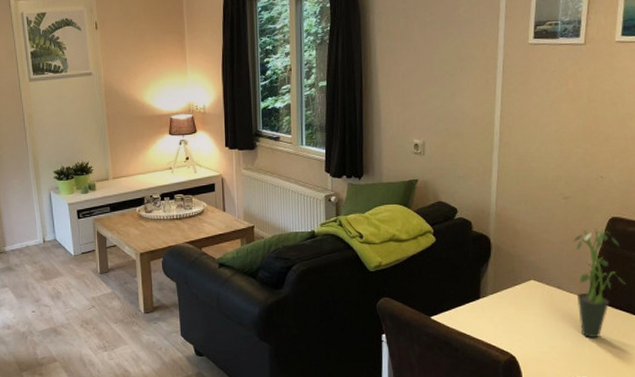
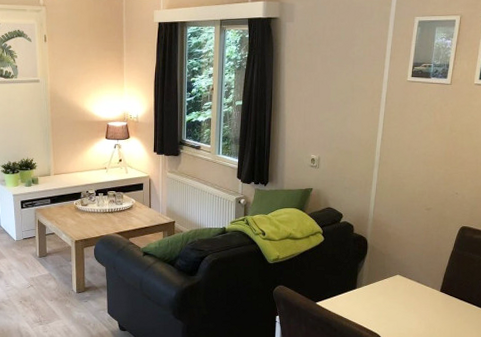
potted plant: present [573,227,625,338] -> none [432,234,469,323]

